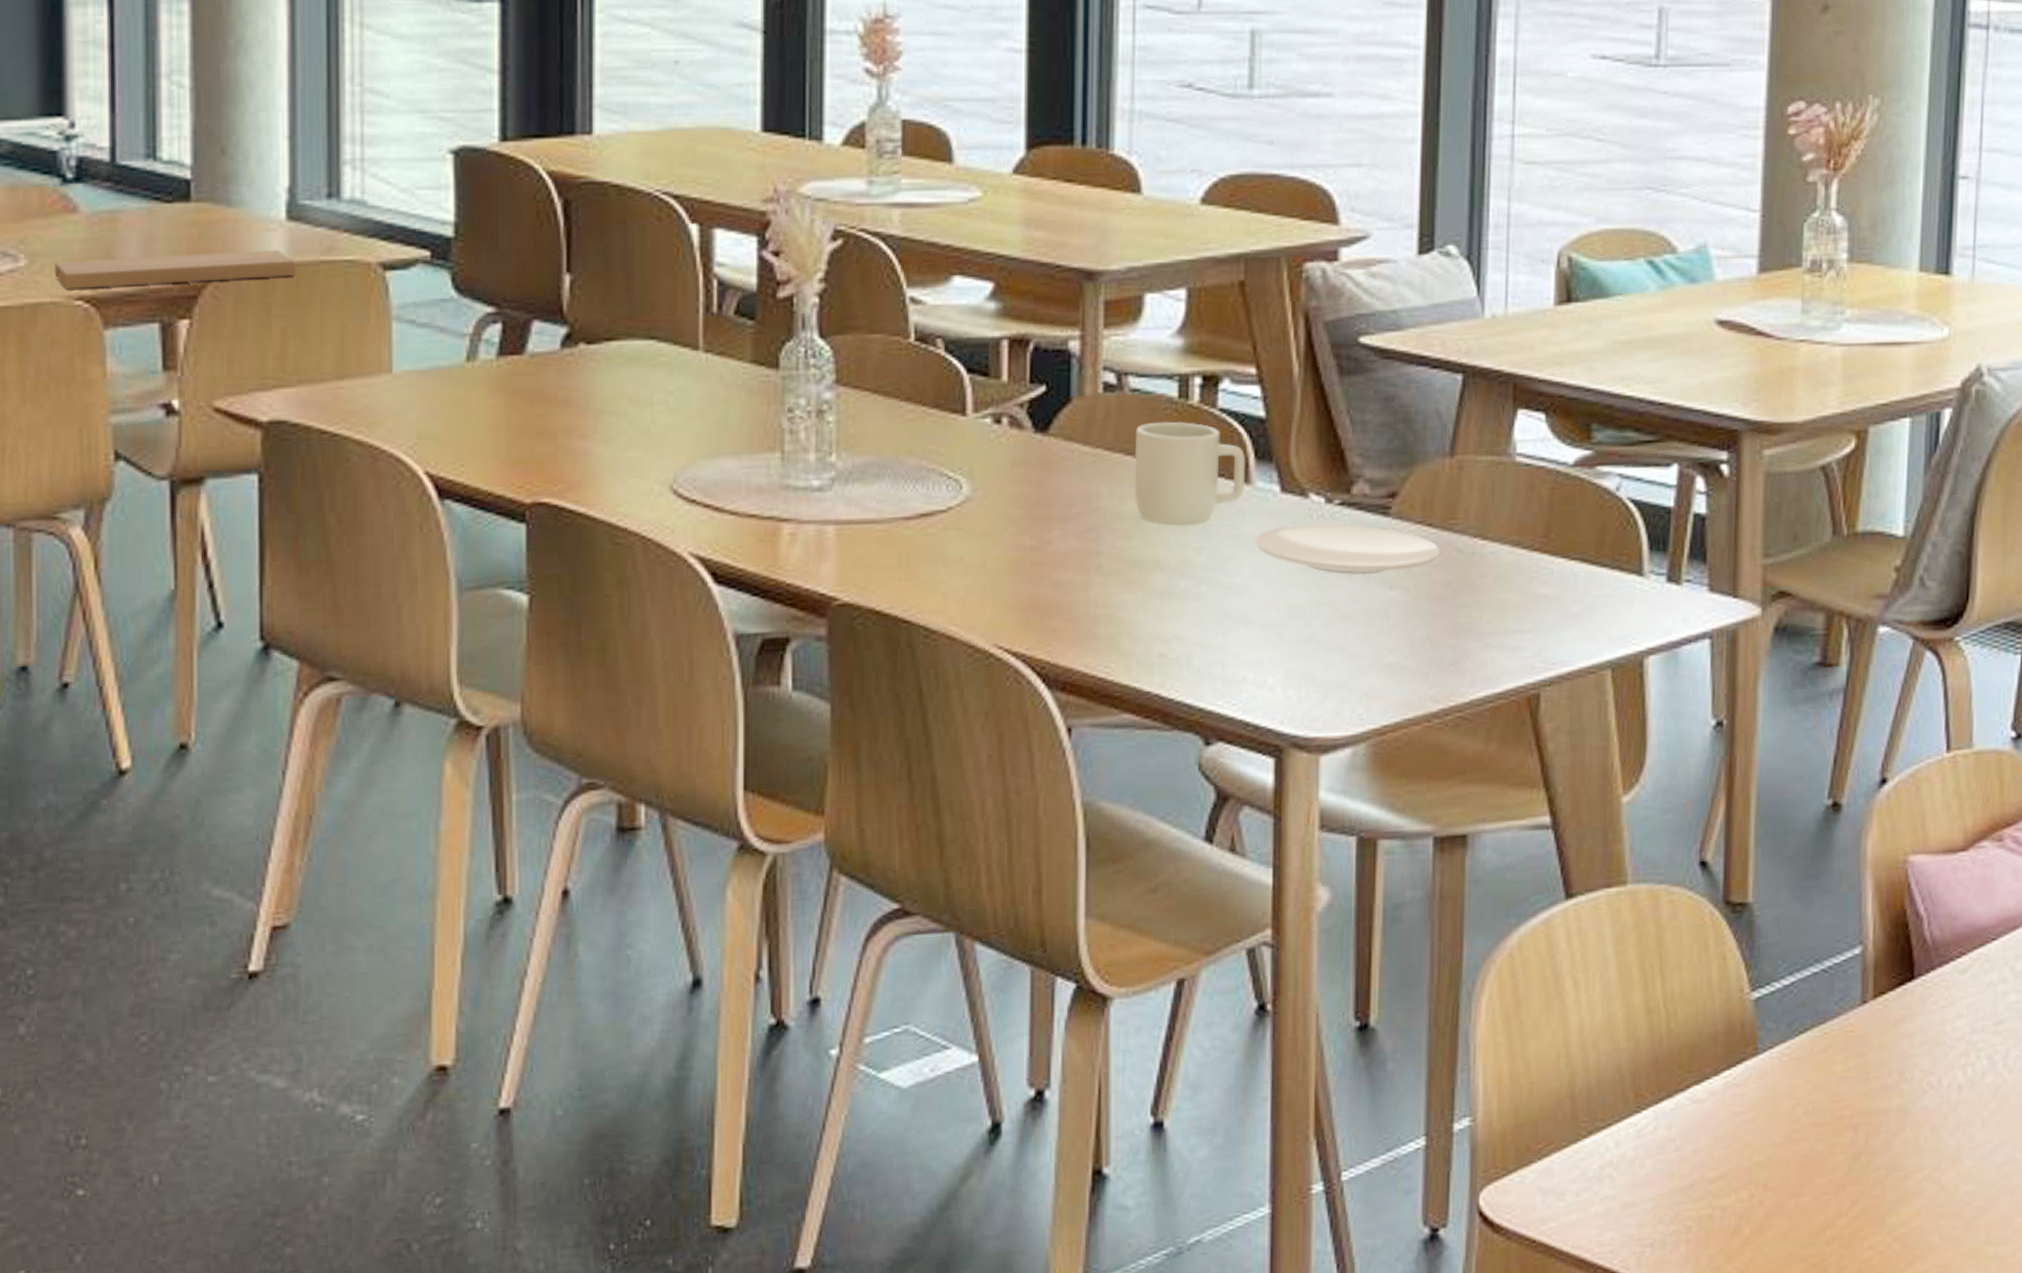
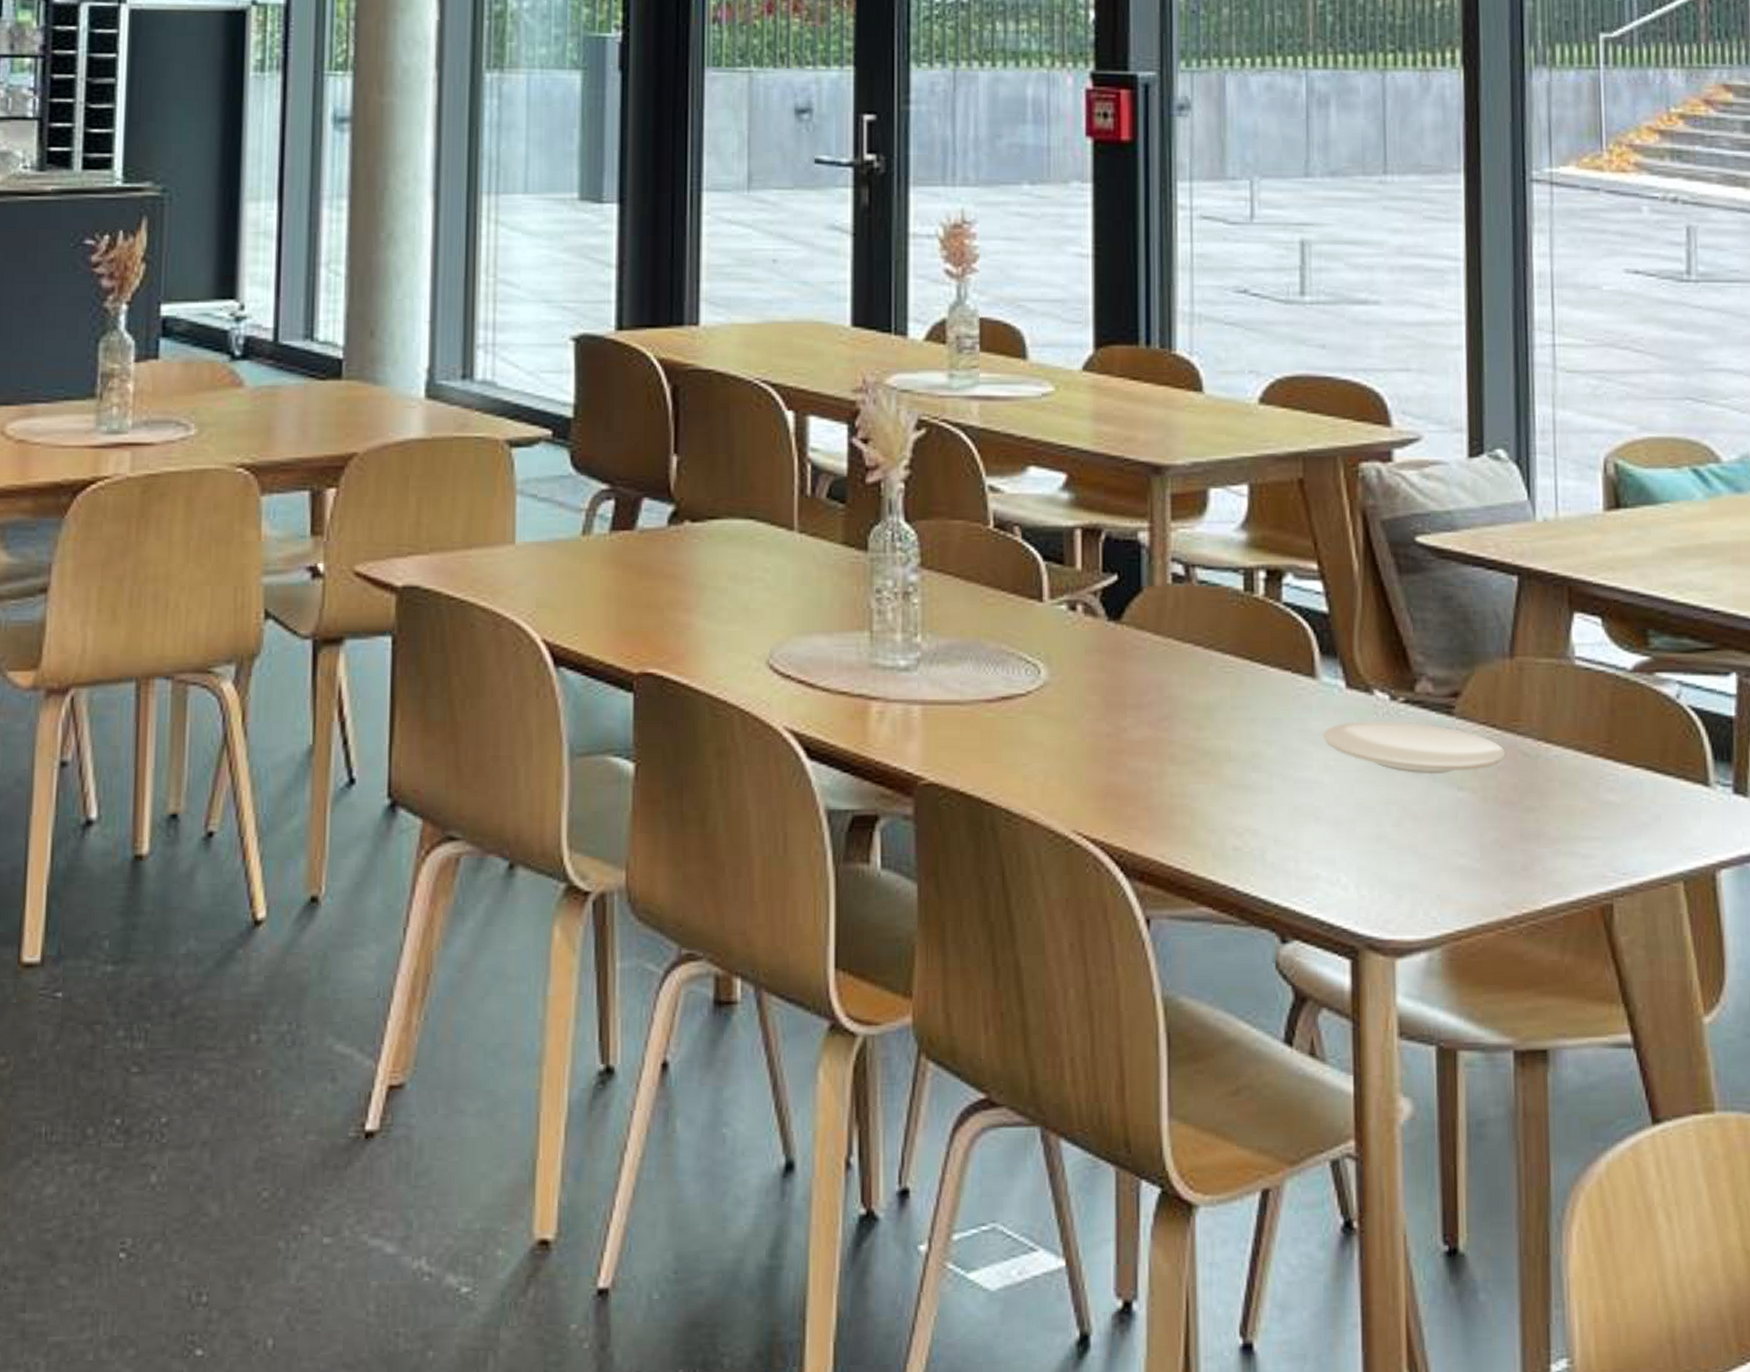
tray: present [54,249,295,289] -> none [219,425,432,457]
mug: present [1134,421,1245,525] -> none [1204,613,1311,716]

